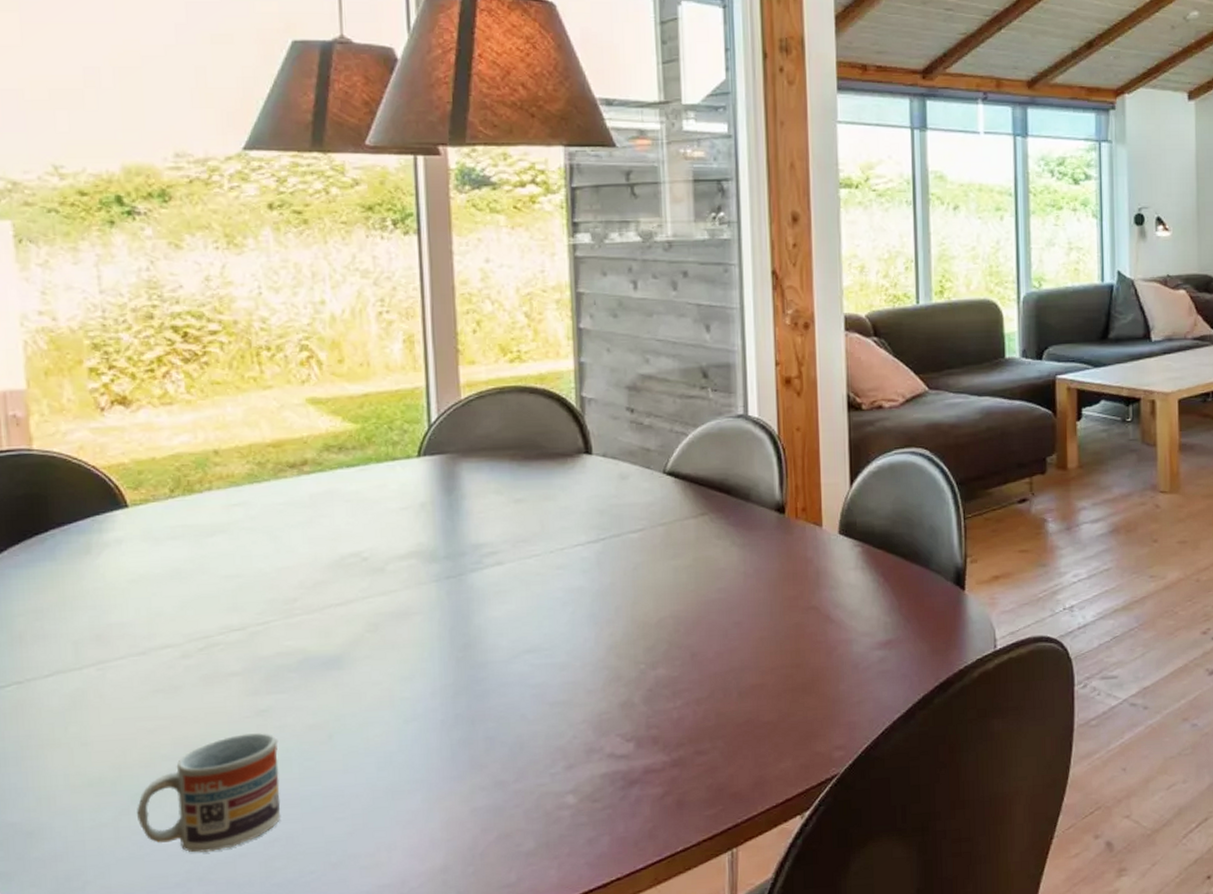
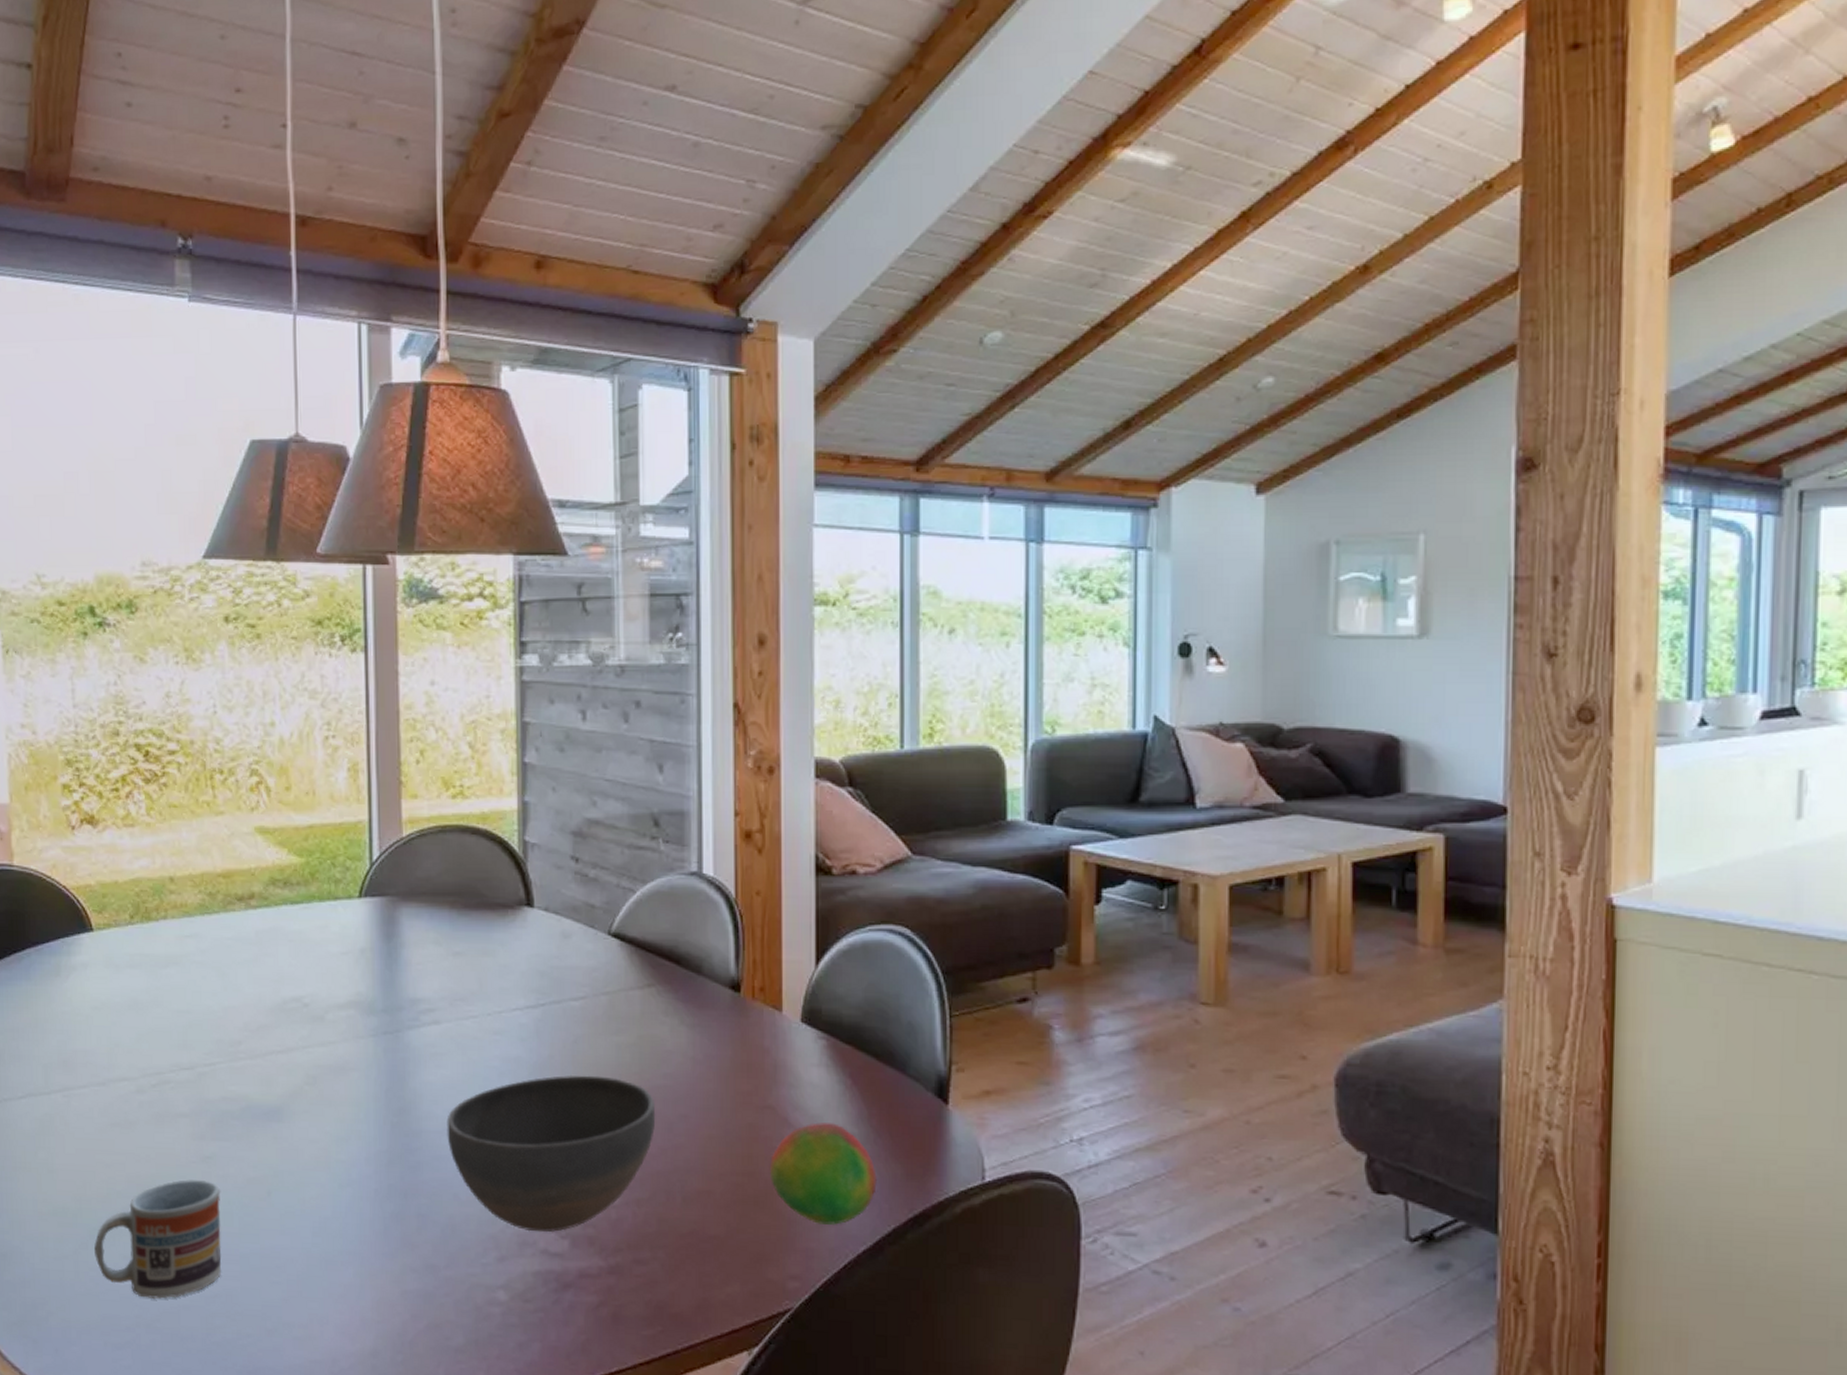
bowl: none [512,596,712,740] -> present [446,1074,656,1233]
fruit: none [814,615,908,701] -> present [769,1122,877,1225]

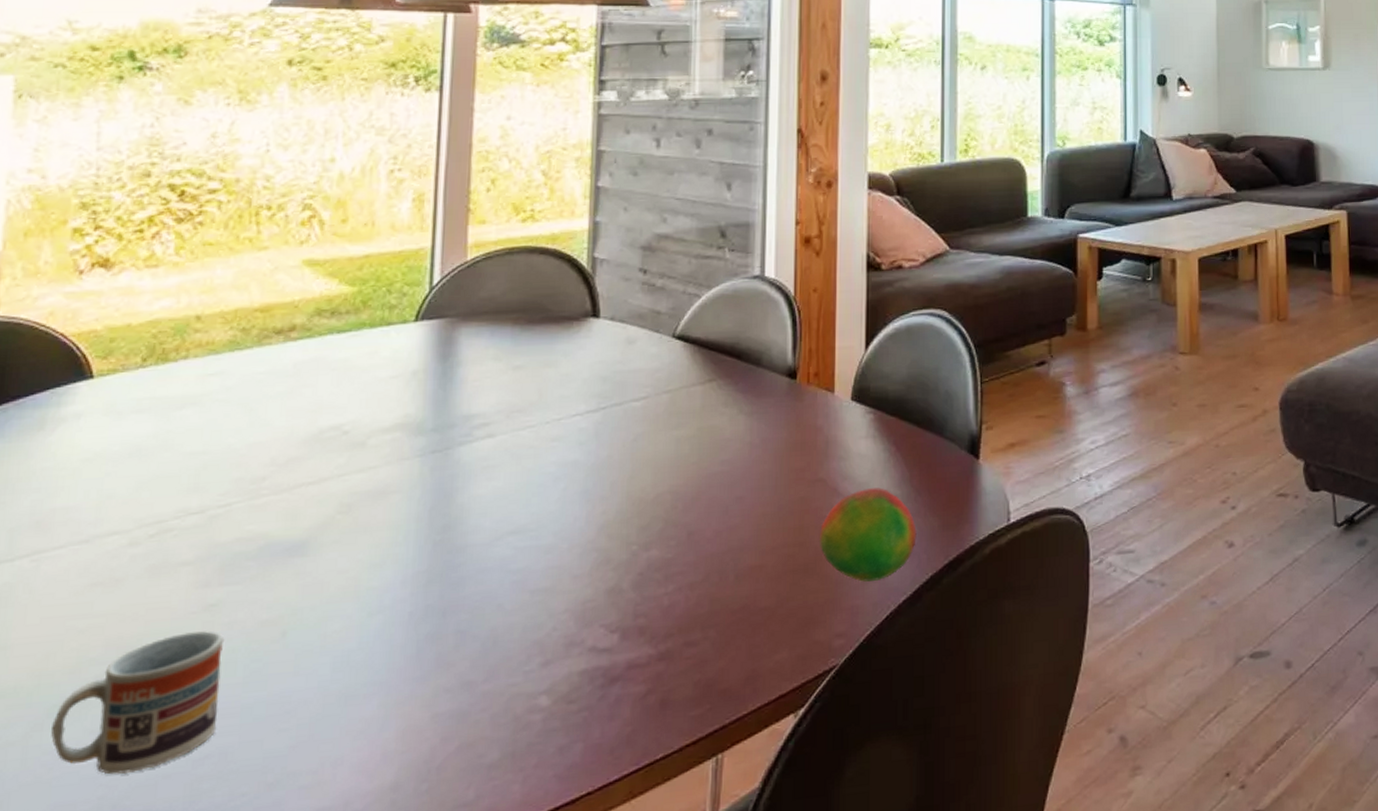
bowl: present [446,1074,656,1233] -> none [494,469,712,632]

